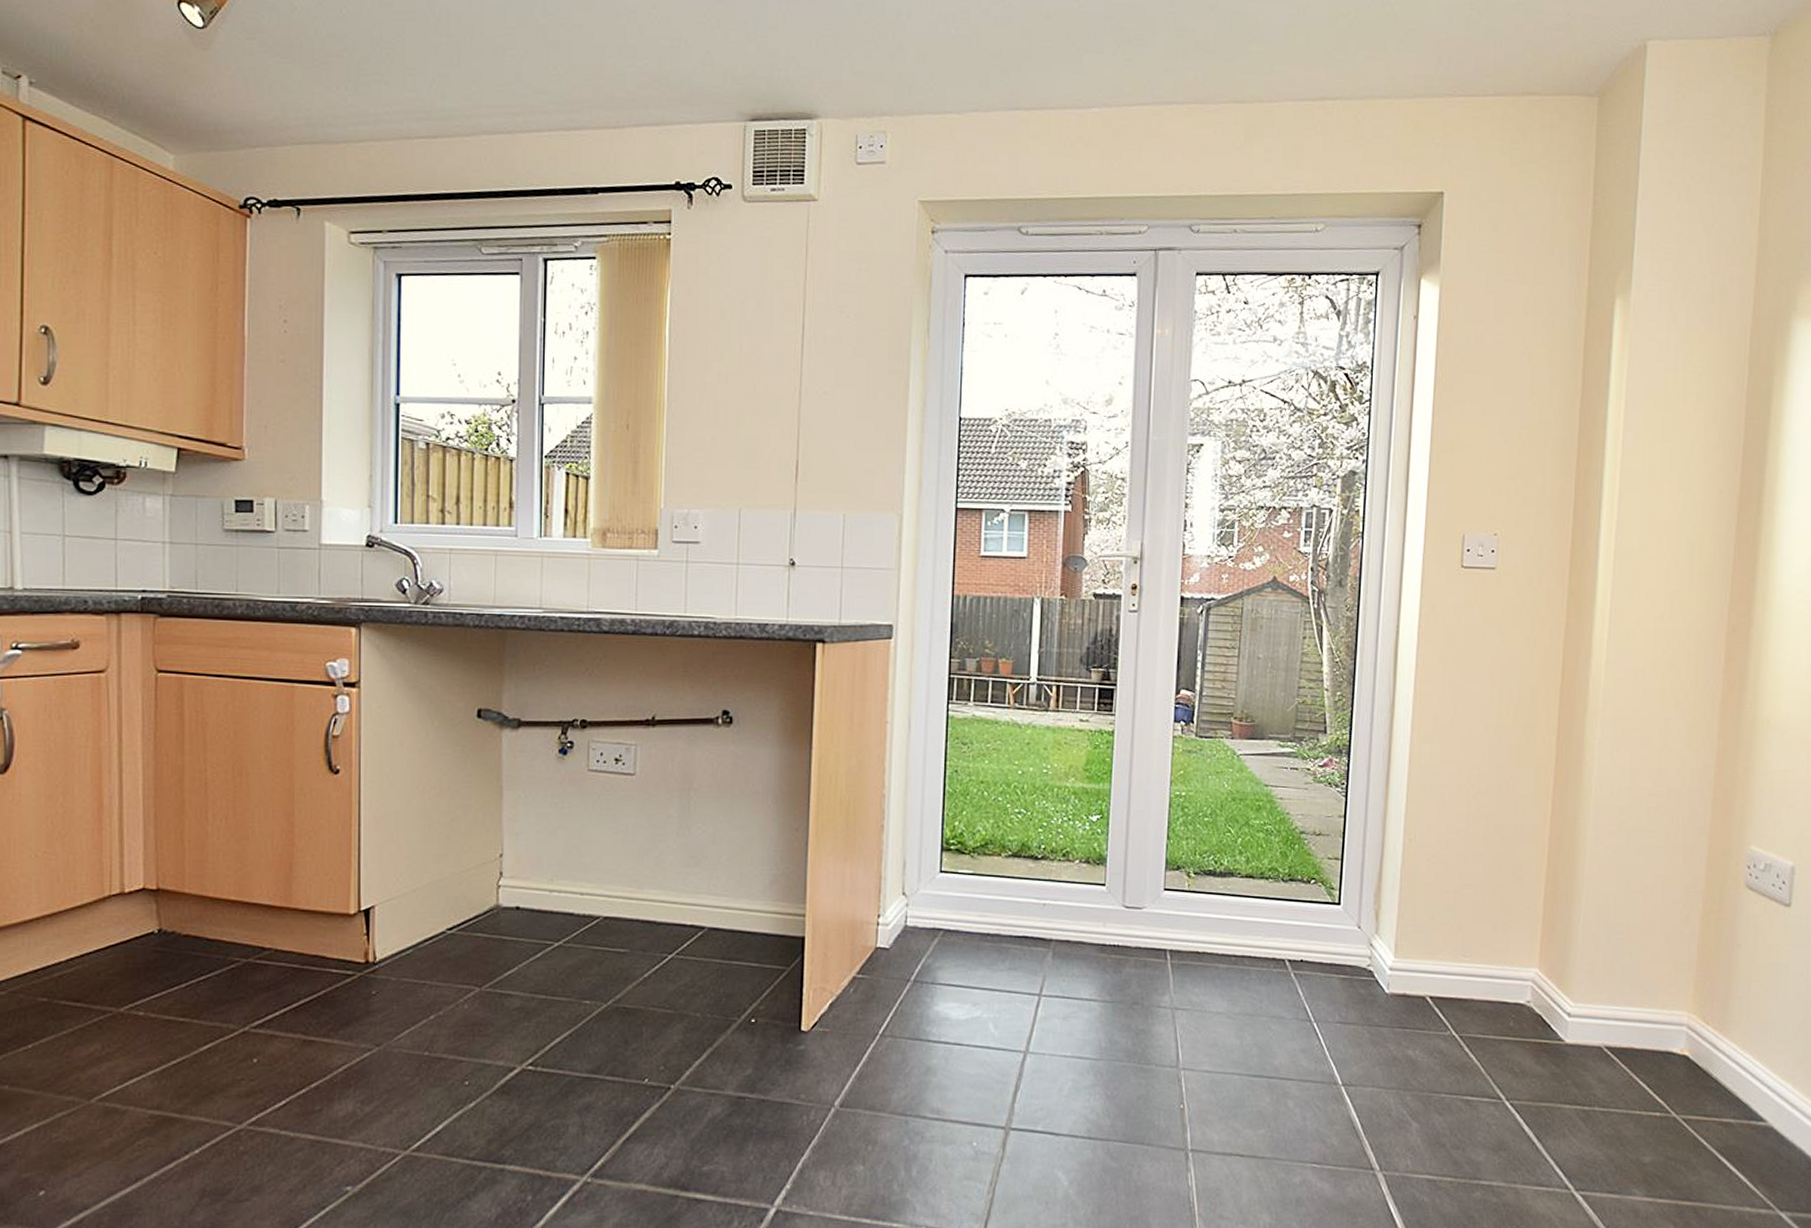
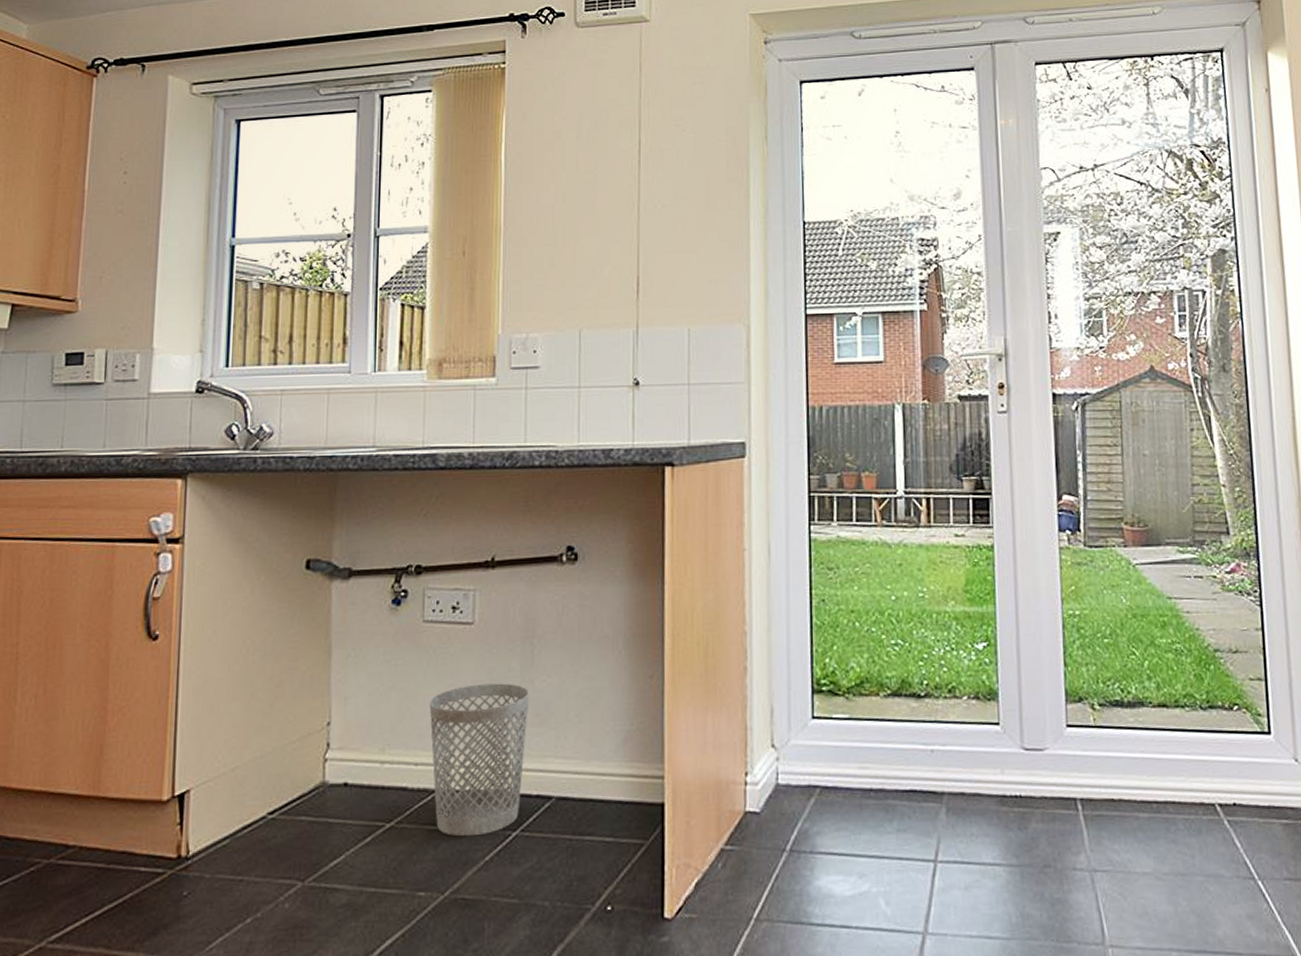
wastebasket: none [593,828,686,957] -> present [429,683,530,837]

